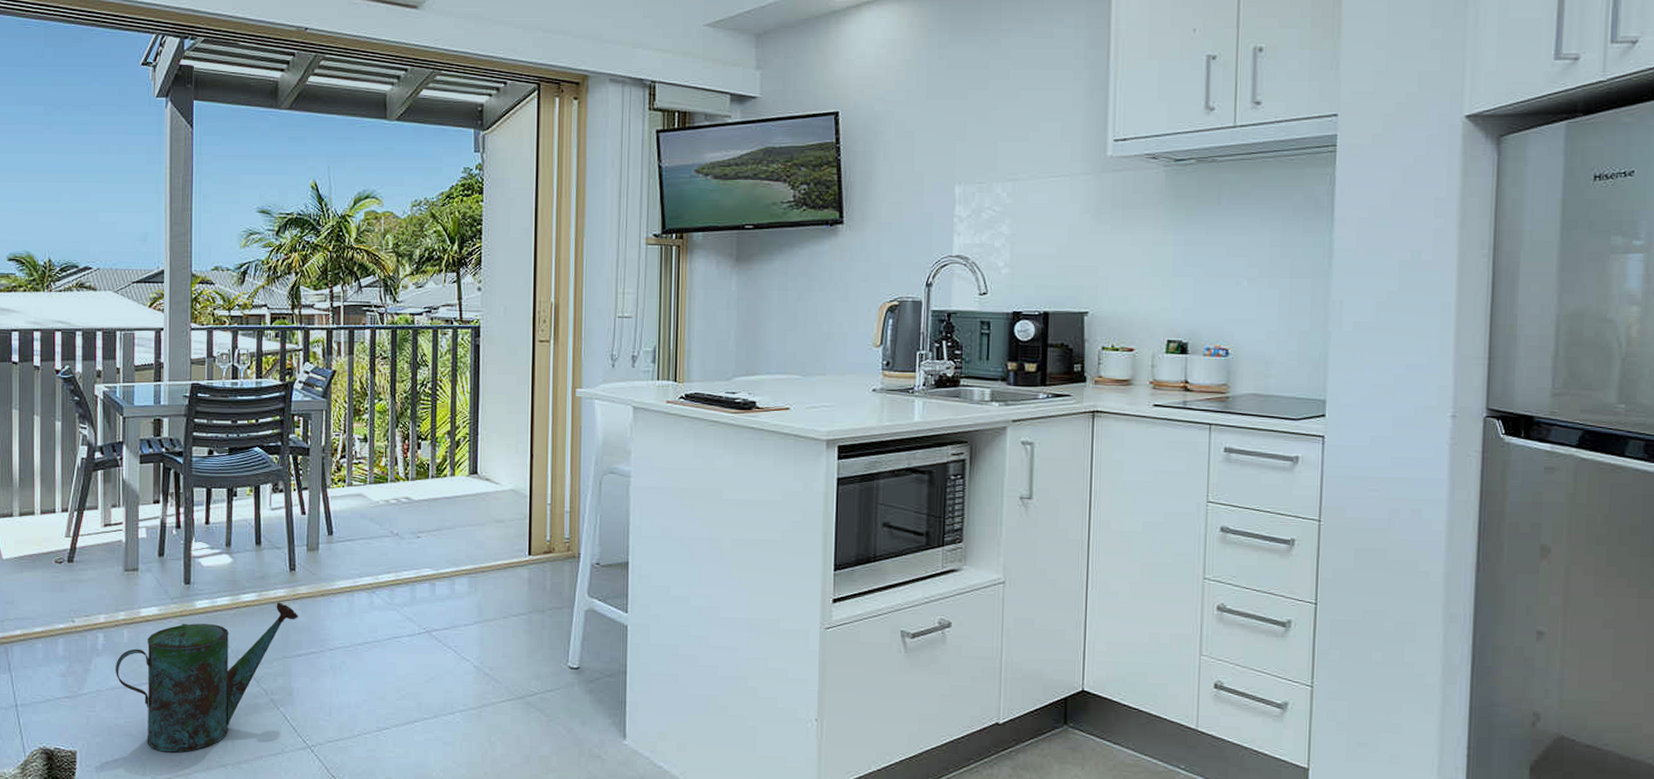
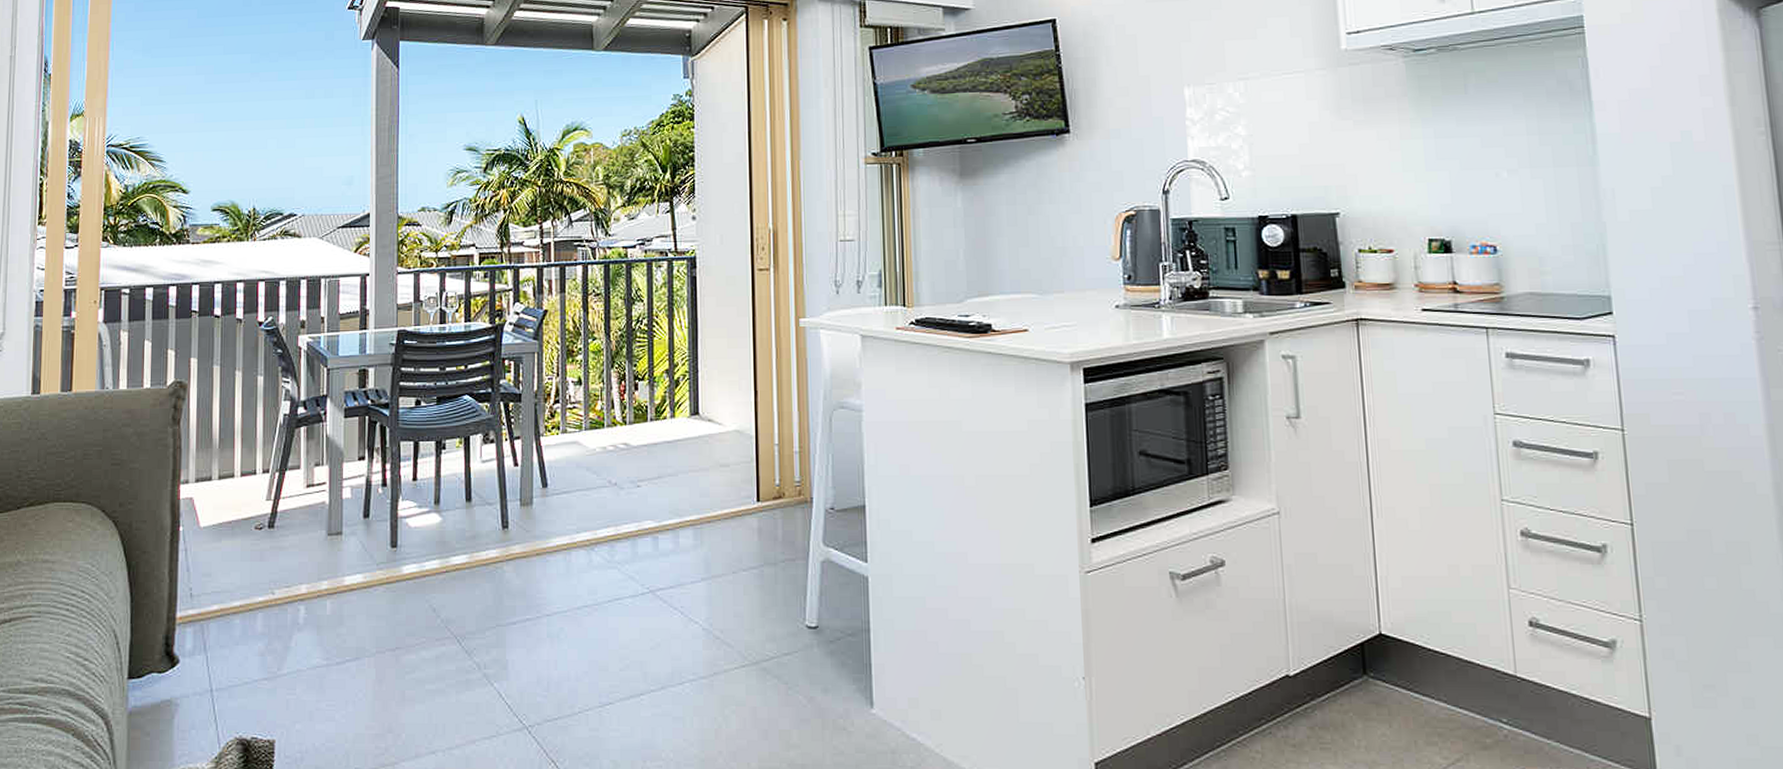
watering can: present [116,602,298,753] -> none [318,564,512,739]

